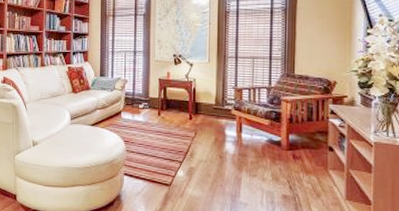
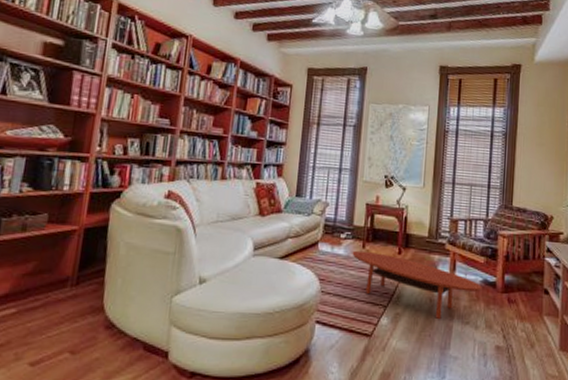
coffee table: none [150,117,268,173] -> present [352,250,482,320]

